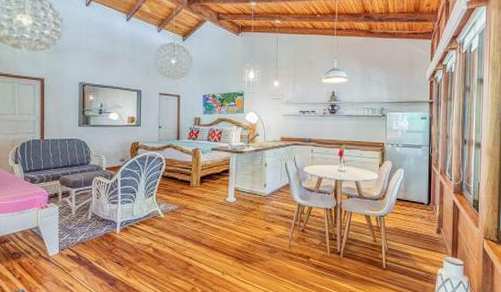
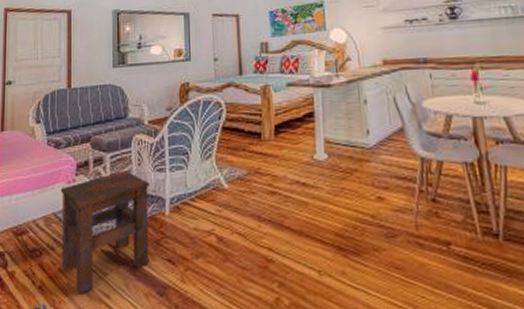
side table: none [35,201,105,284] -> present [60,169,150,294]

